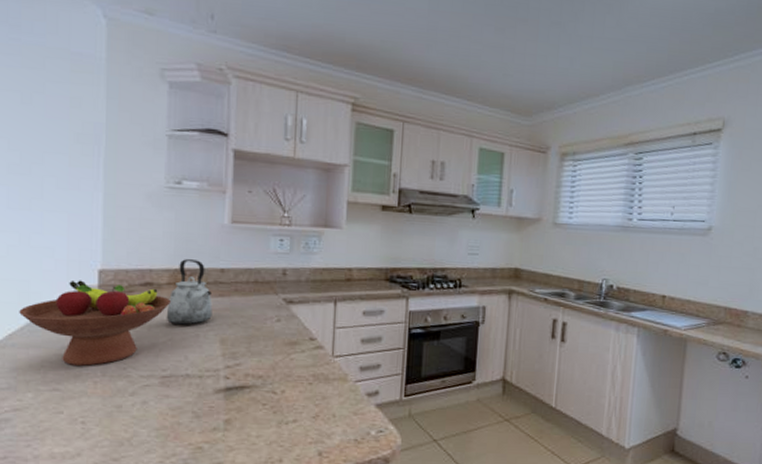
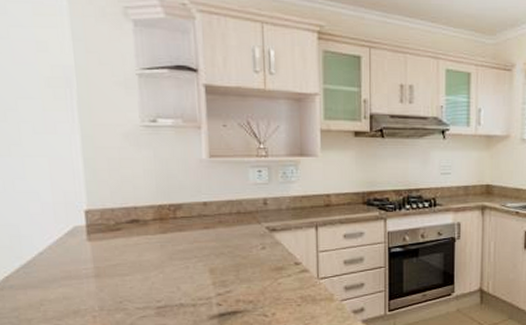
fruit bowl: present [19,280,171,367] -> none [12,221,158,303]
kettle: present [166,259,213,325] -> none [155,195,199,258]

